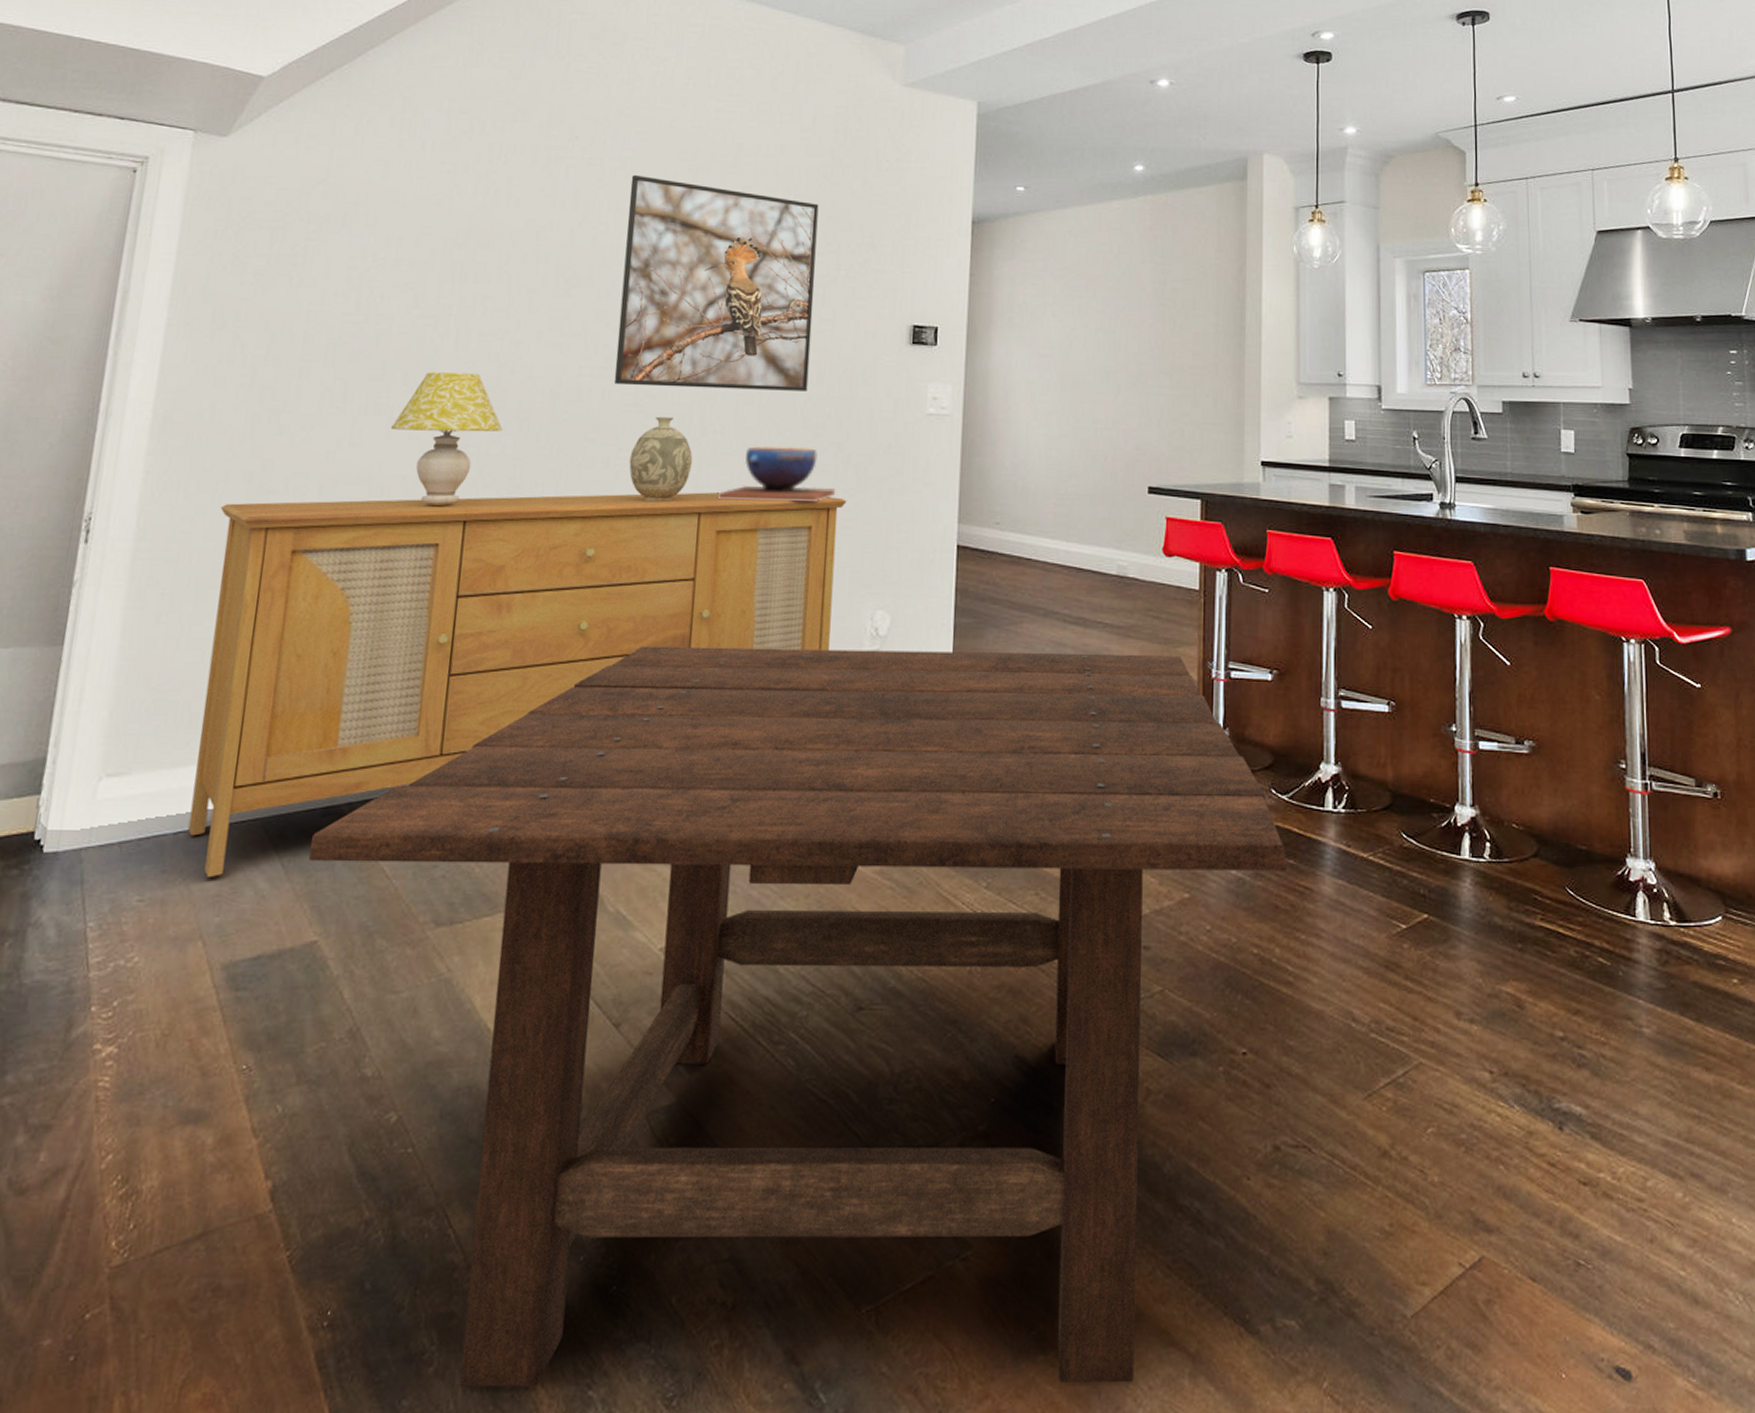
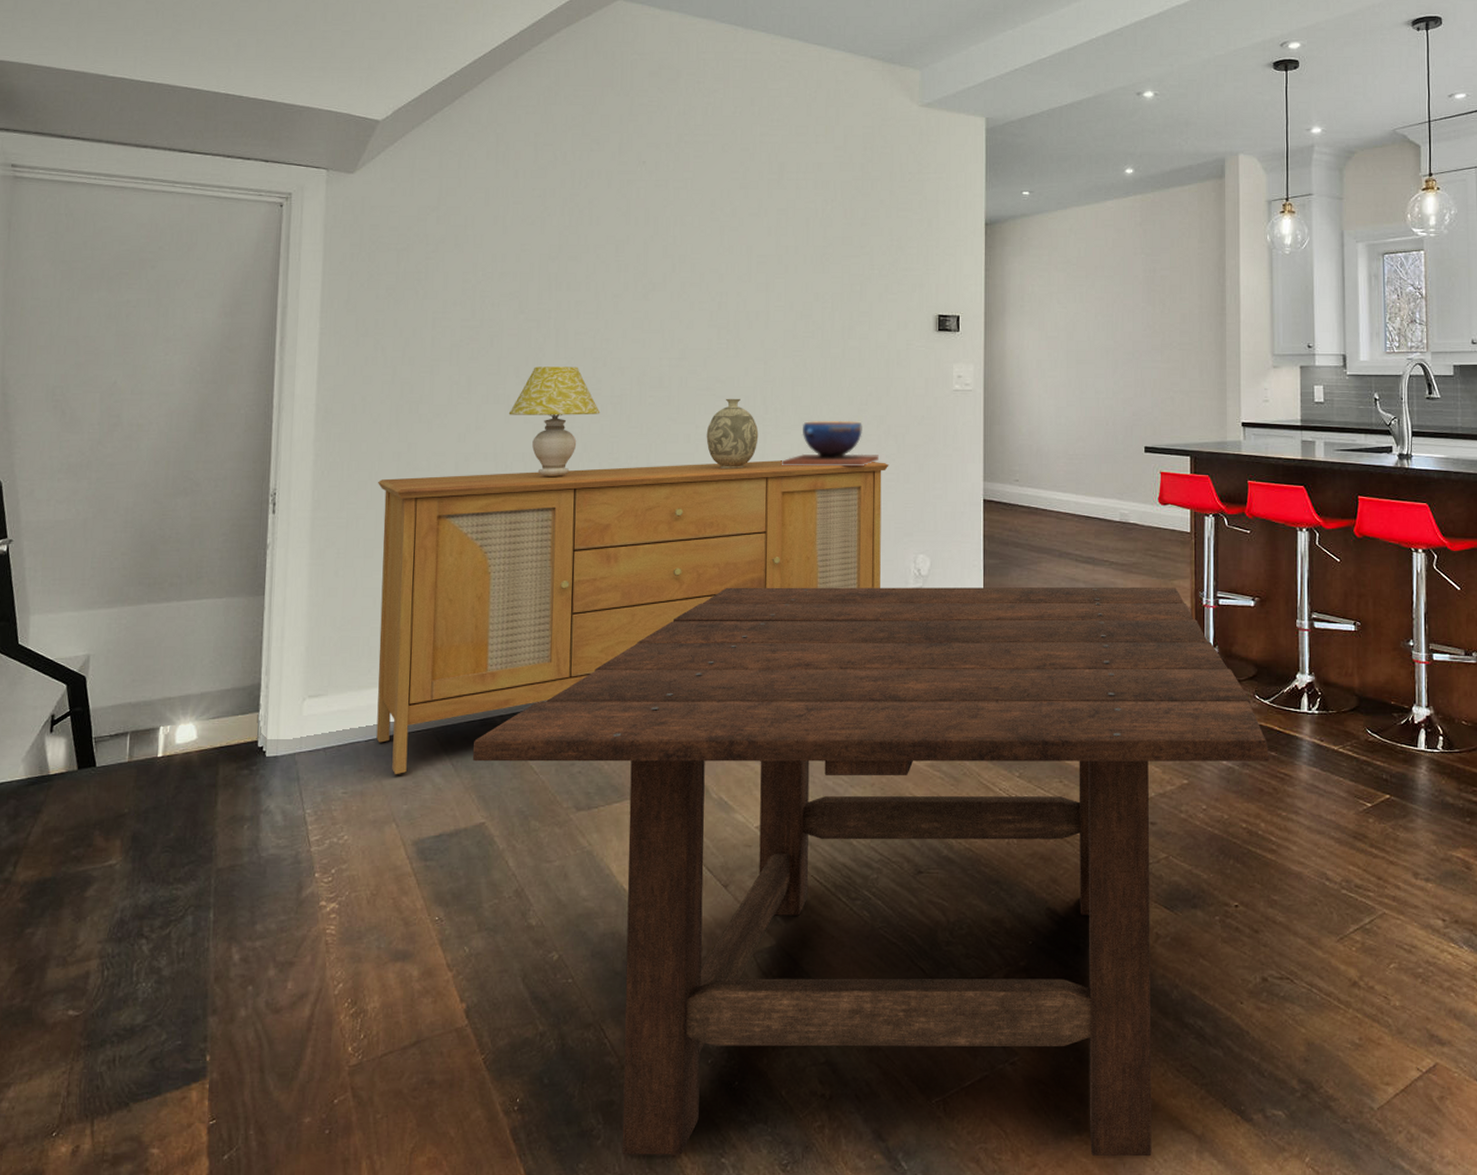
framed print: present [613,174,819,391] -> none [689,193,853,374]

